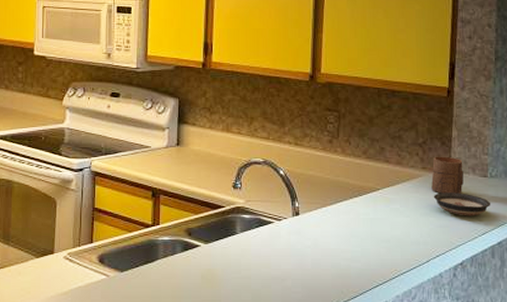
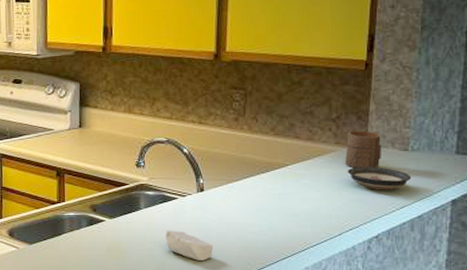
soap bar: none [261,256,309,289] -> present [165,230,214,261]

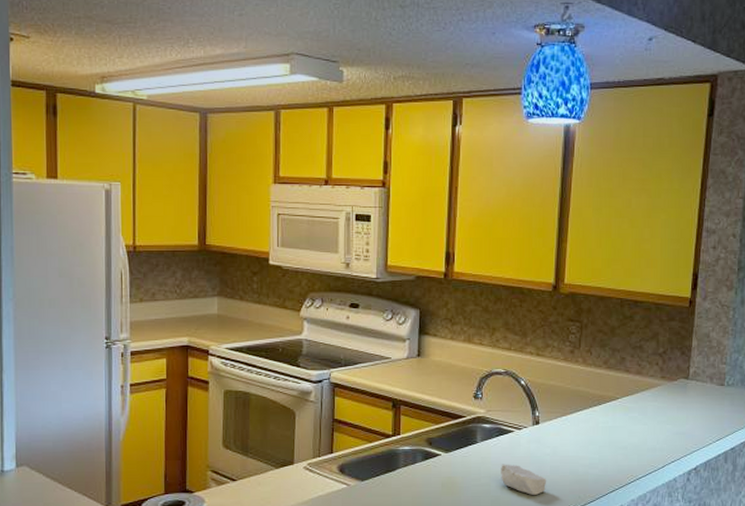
cup: present [345,130,381,168] -> none [670,365,701,402]
saucer: present [347,167,412,190] -> none [671,401,727,424]

